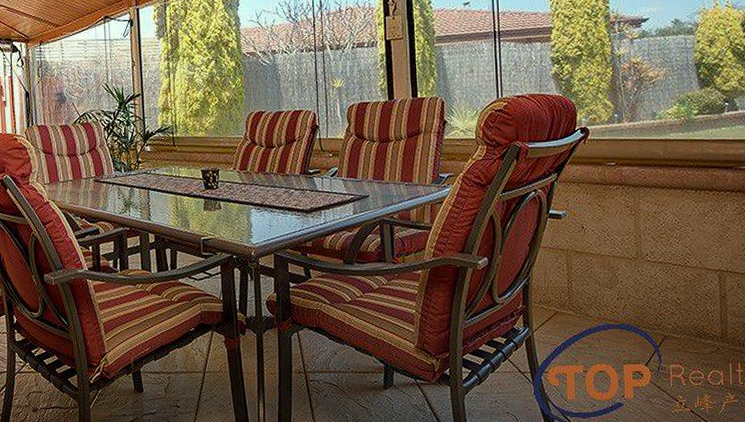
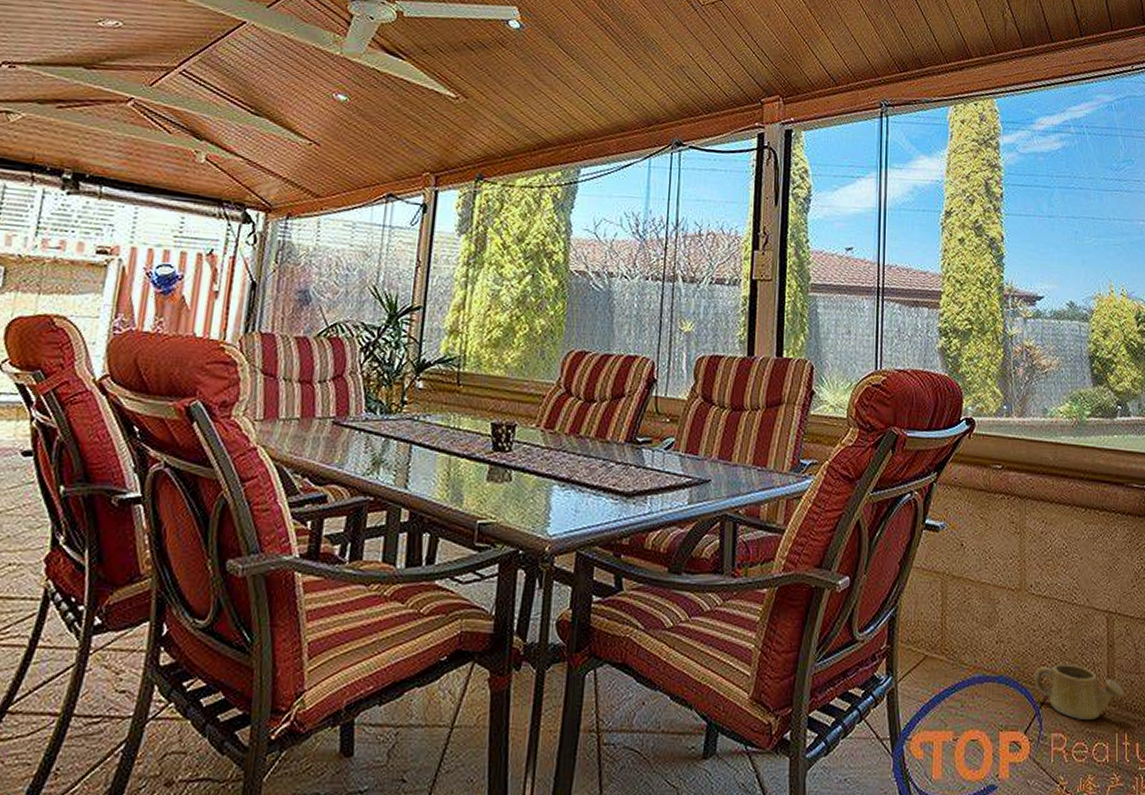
watering can: none [653,312,738,354] -> present [1034,663,1125,719]

